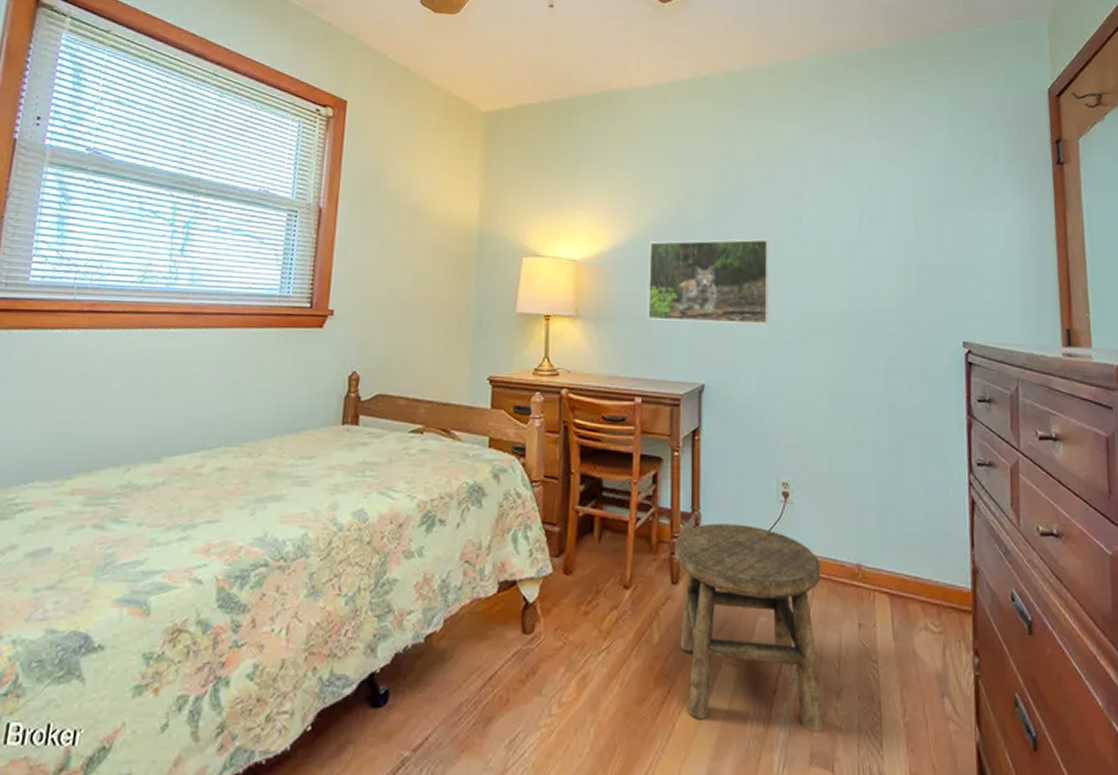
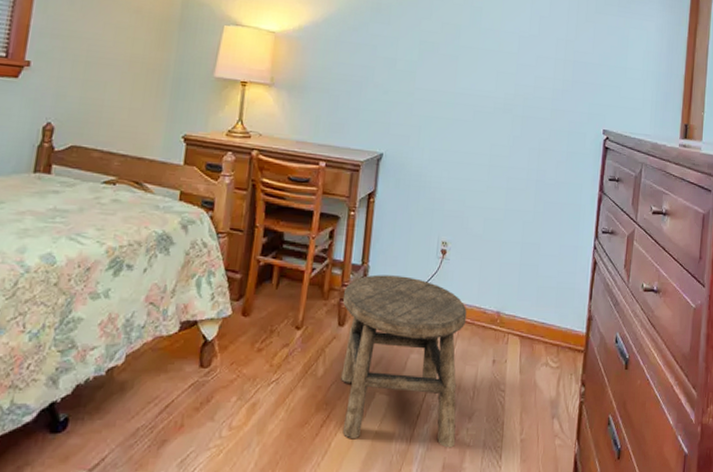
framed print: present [647,239,770,325] -> none [336,21,452,104]

